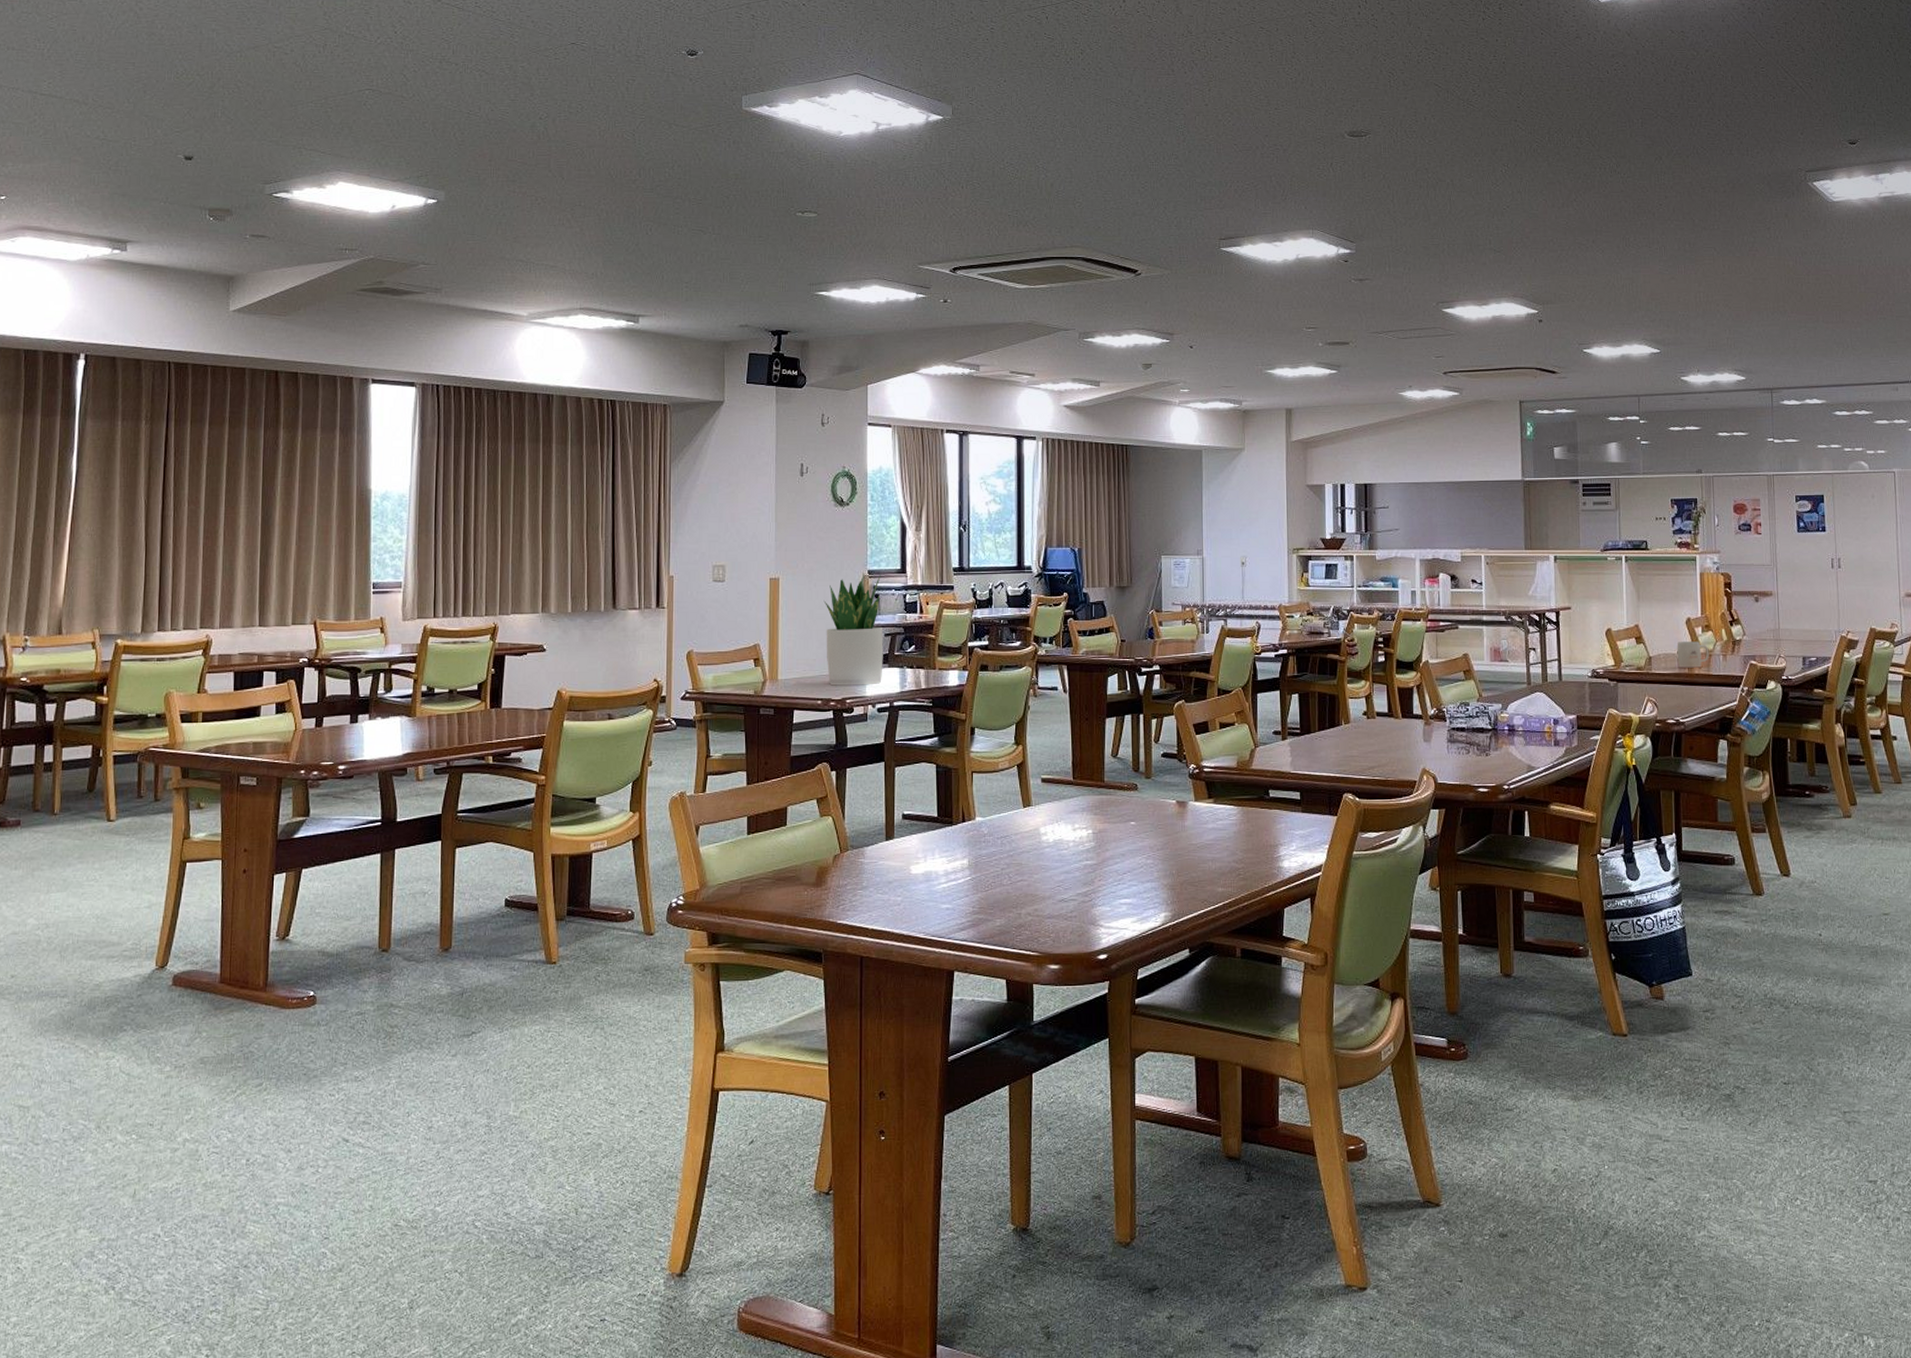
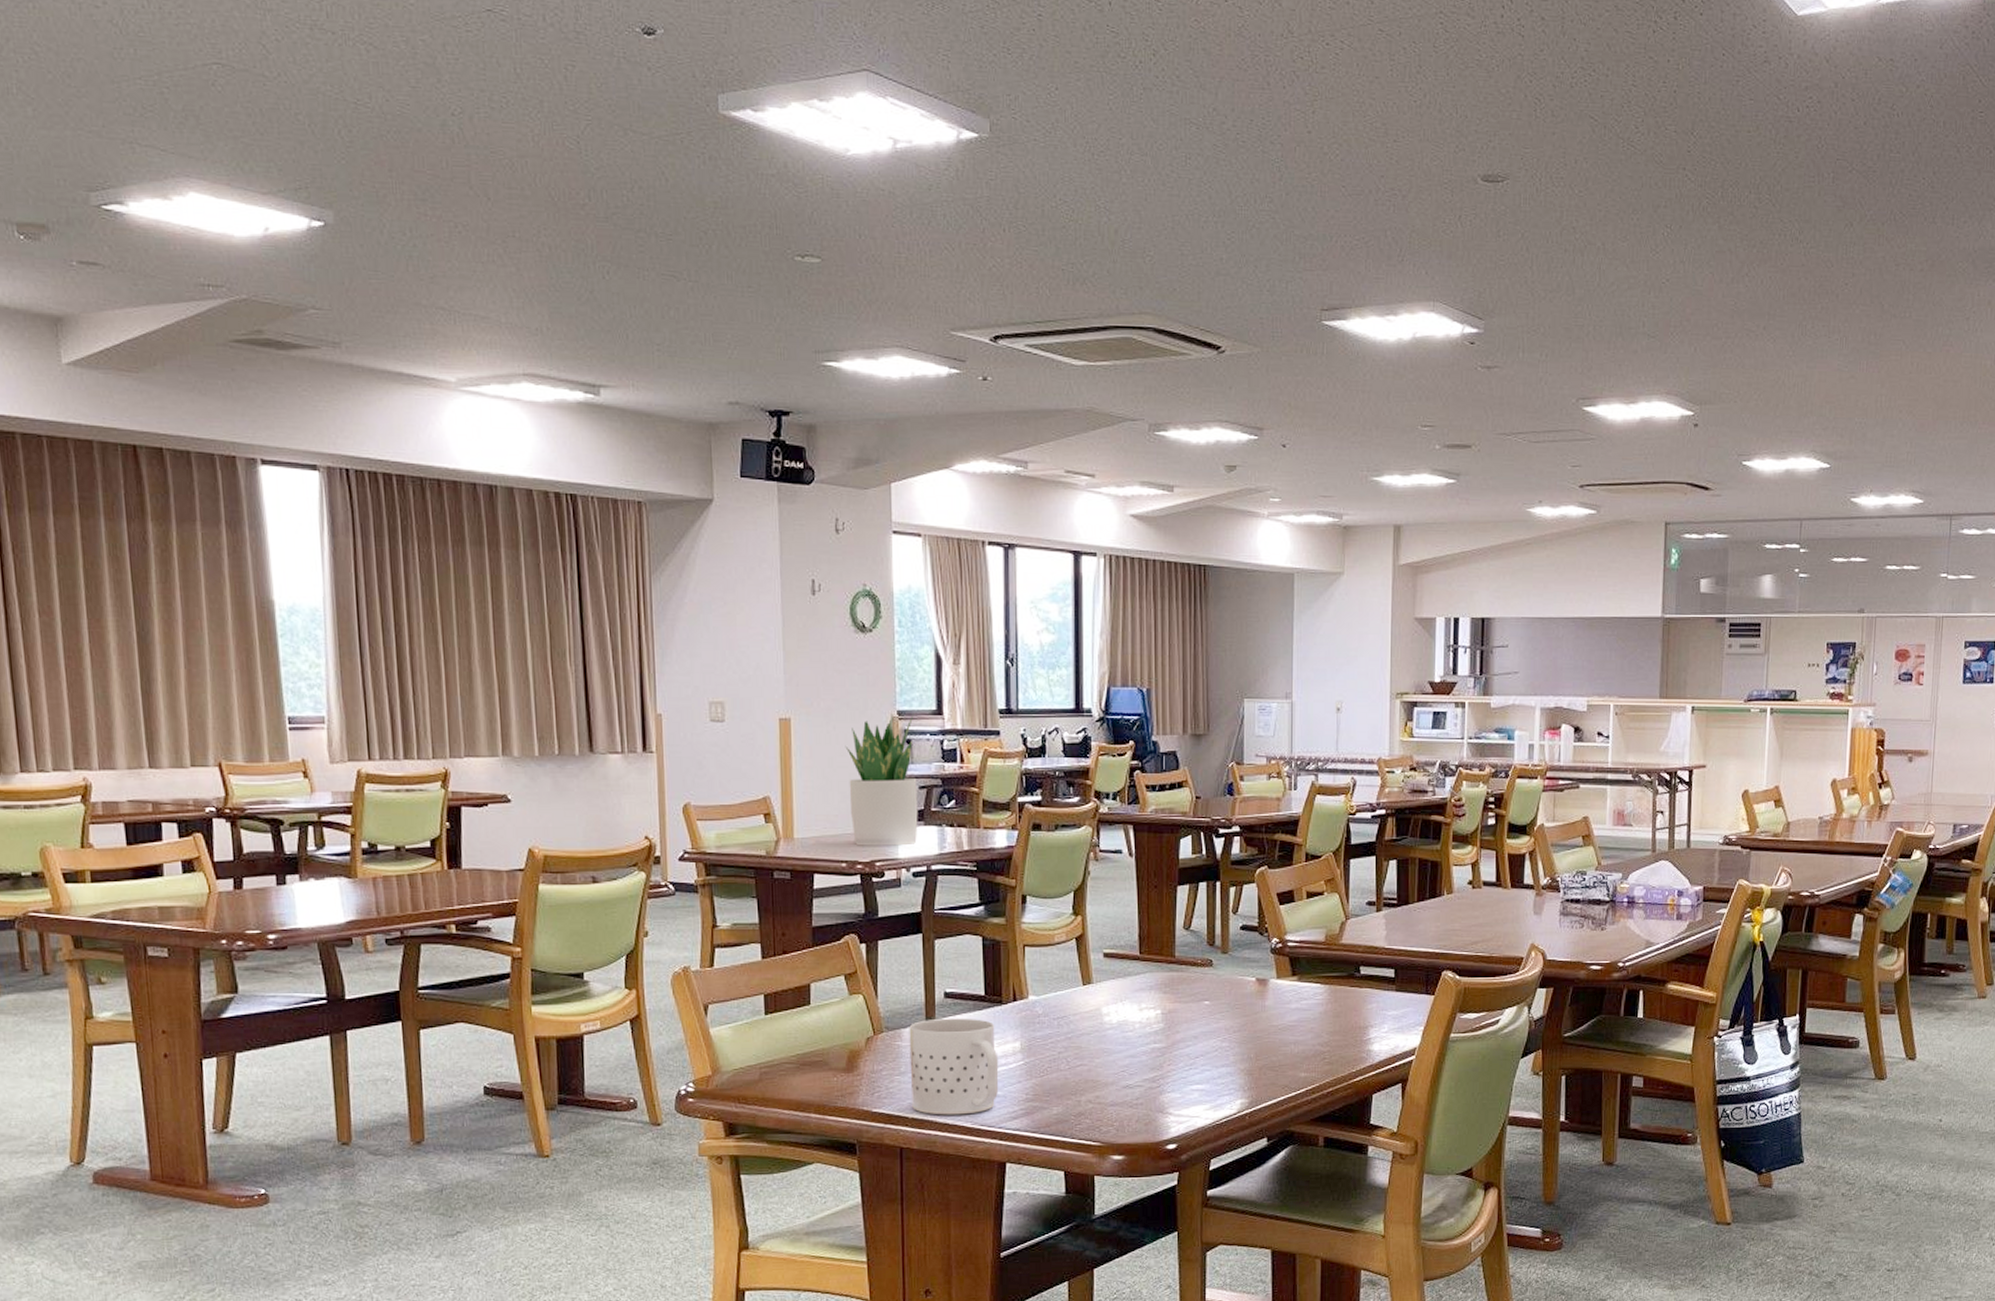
mug: none [871,837,949,927] -> present [909,1018,999,1115]
mug: present [1677,641,1709,668] -> none [1818,806,1853,835]

